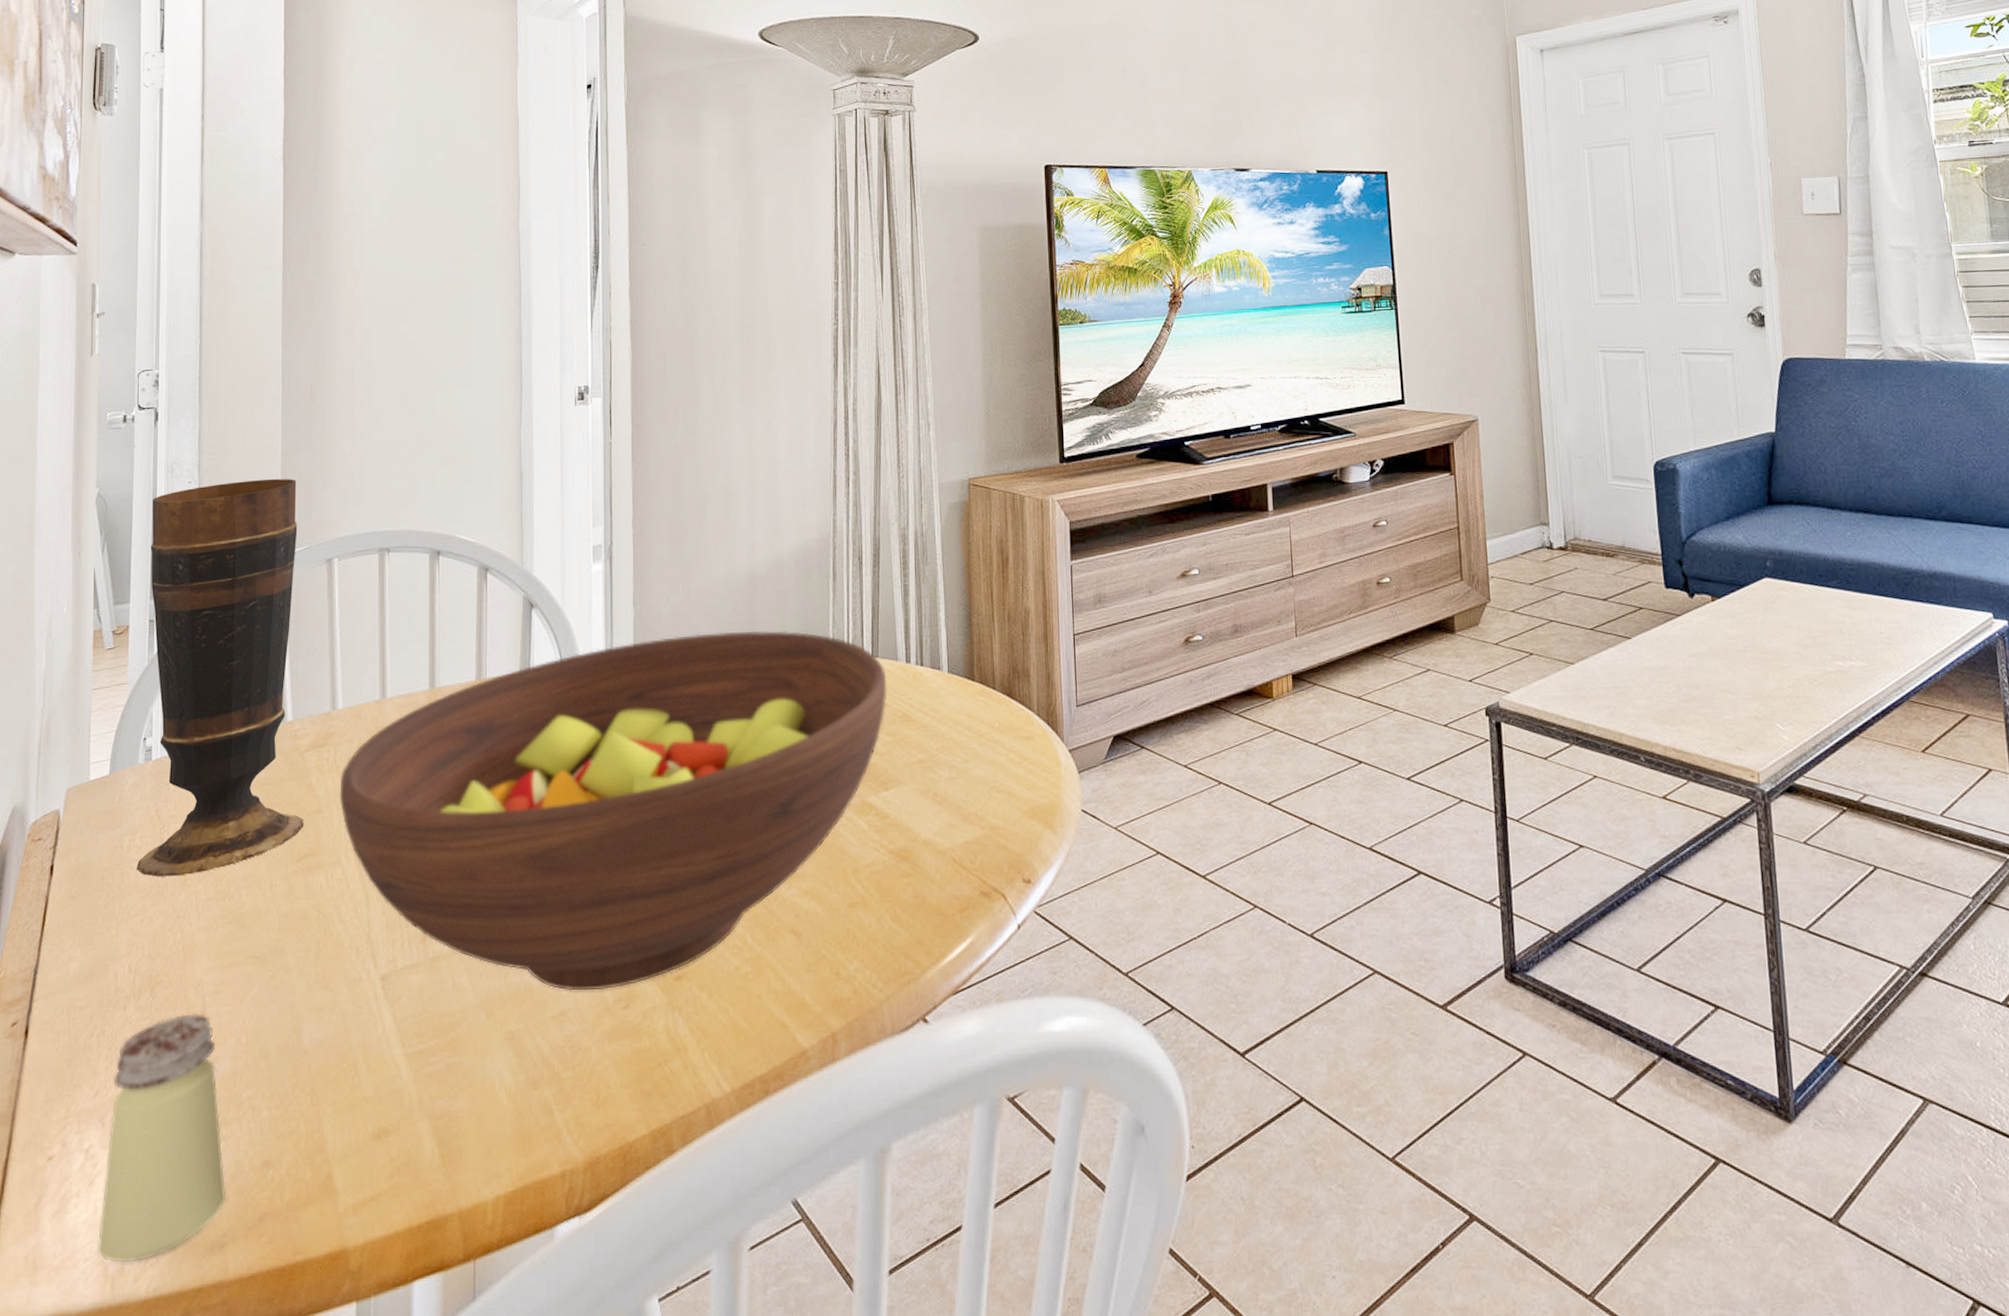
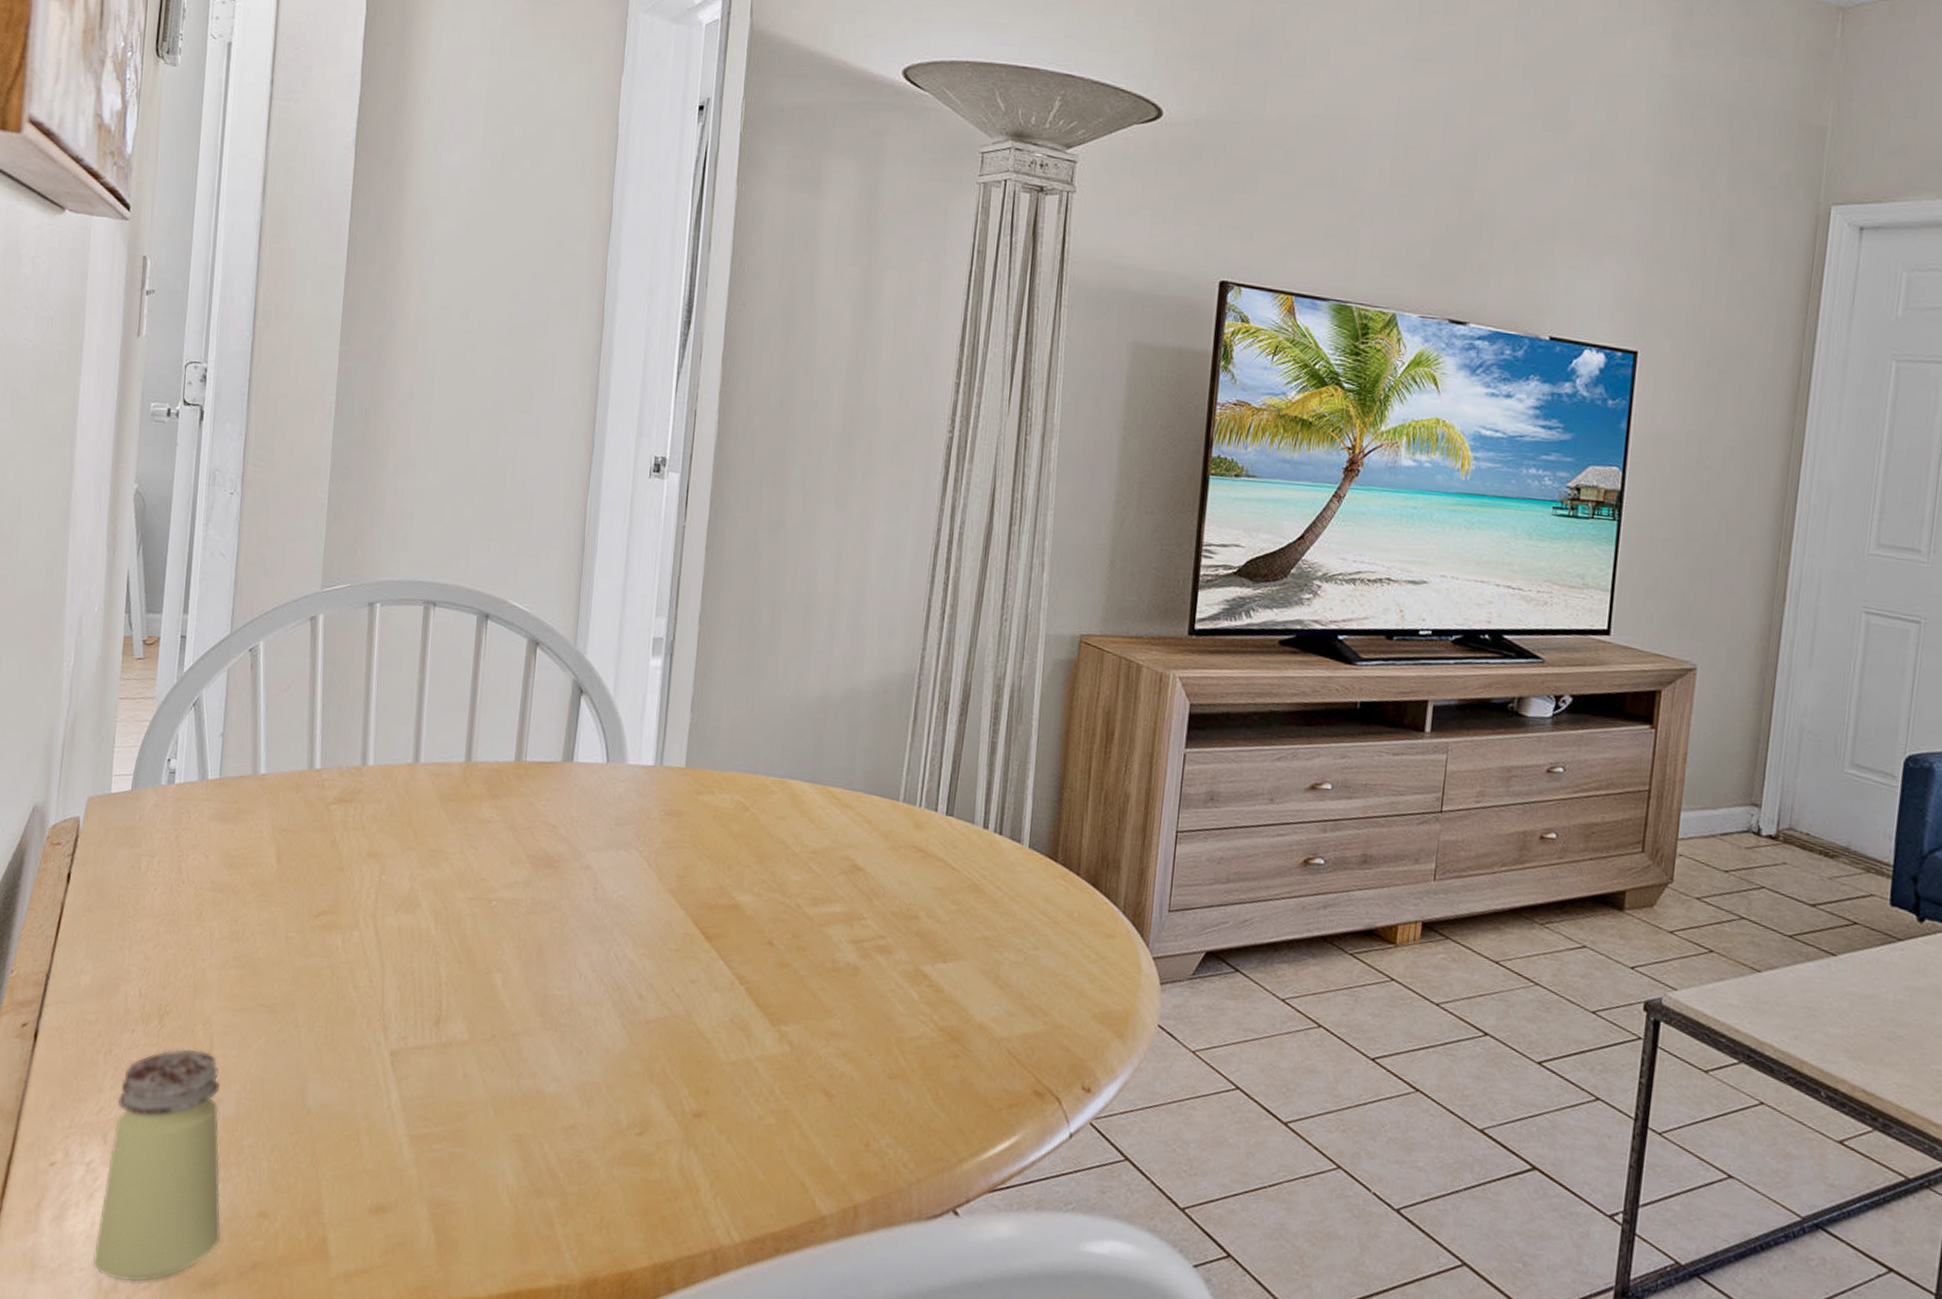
vase: present [136,478,304,877] -> none [152,500,344,909]
fruit bowl: present [339,630,887,991] -> none [362,751,960,1113]

